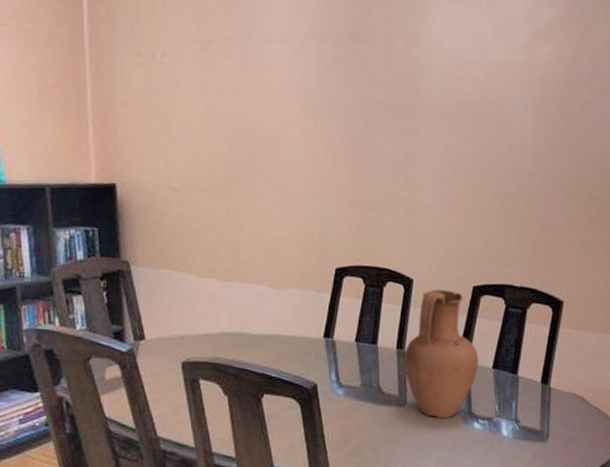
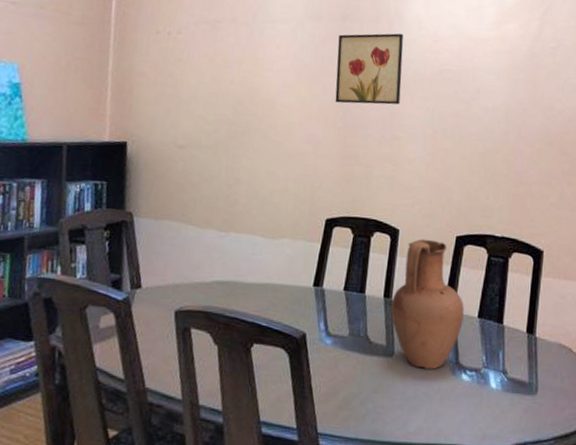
wall art: none [344,56,421,142] -> present [335,33,404,105]

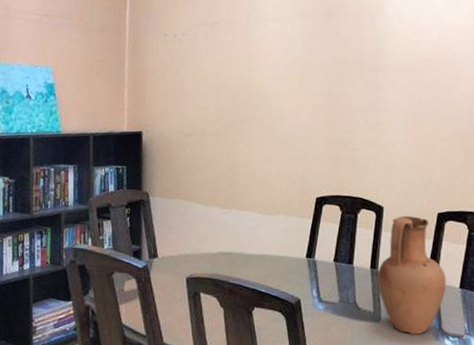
wall art: present [335,33,404,105] -> none [322,26,385,93]

